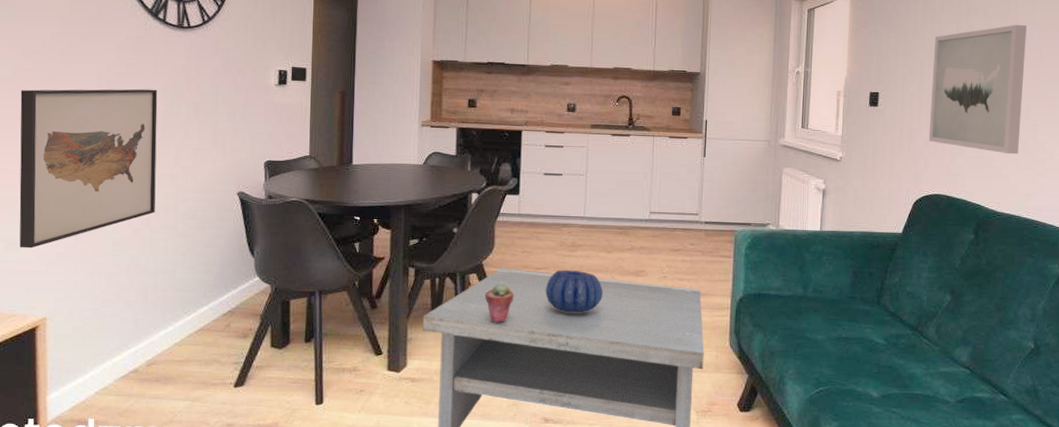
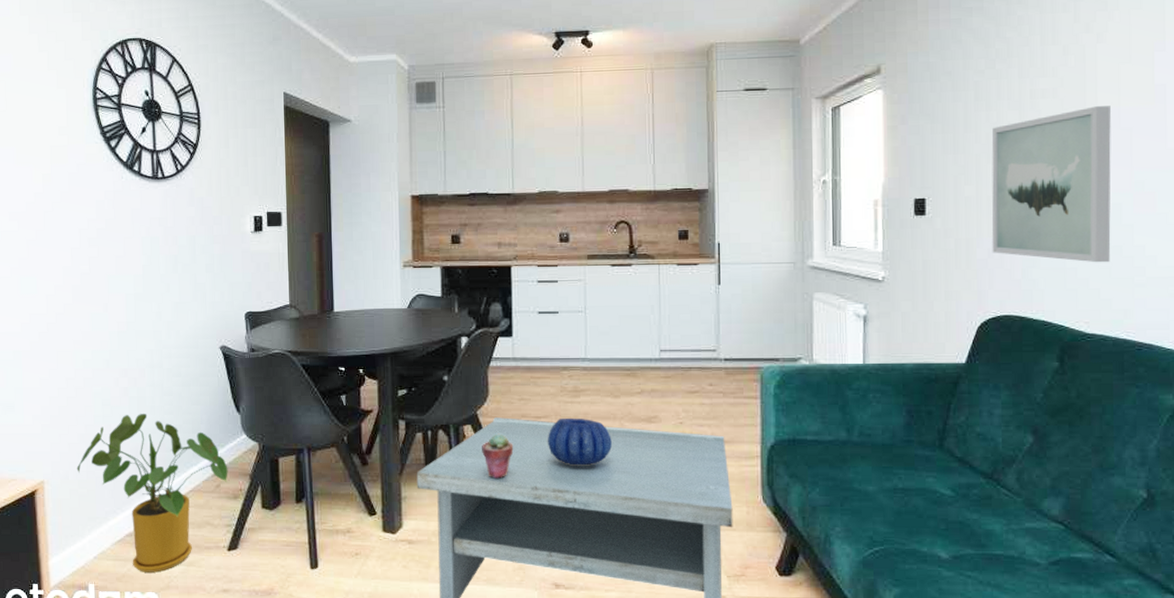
wall art: present [19,89,158,249] -> none [9,244,141,411]
house plant: none [82,254,239,408] -> present [76,414,228,573]

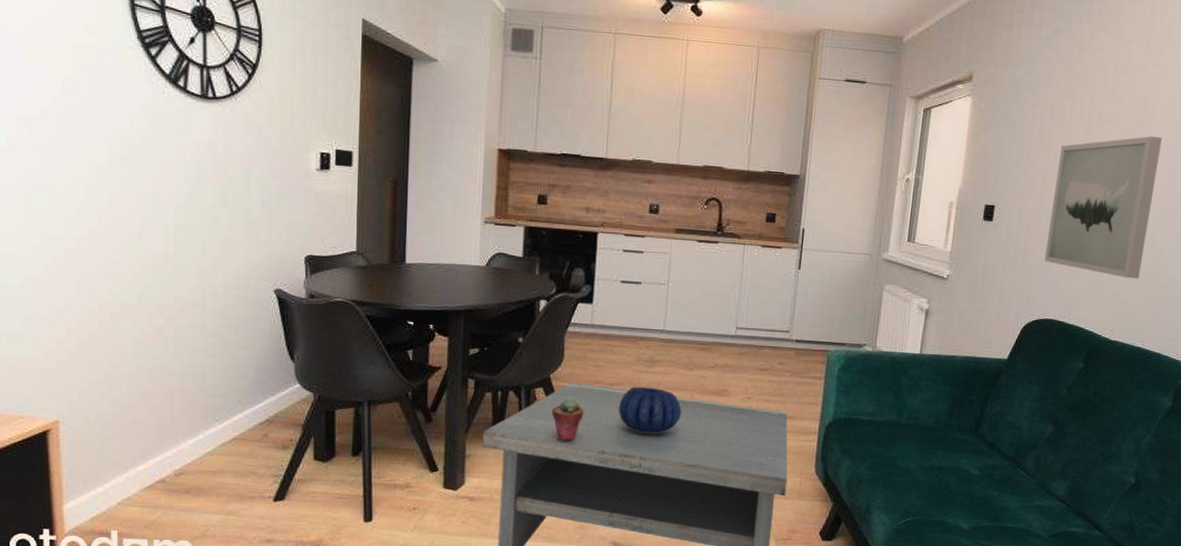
house plant: present [76,414,228,573] -> none [99,355,278,521]

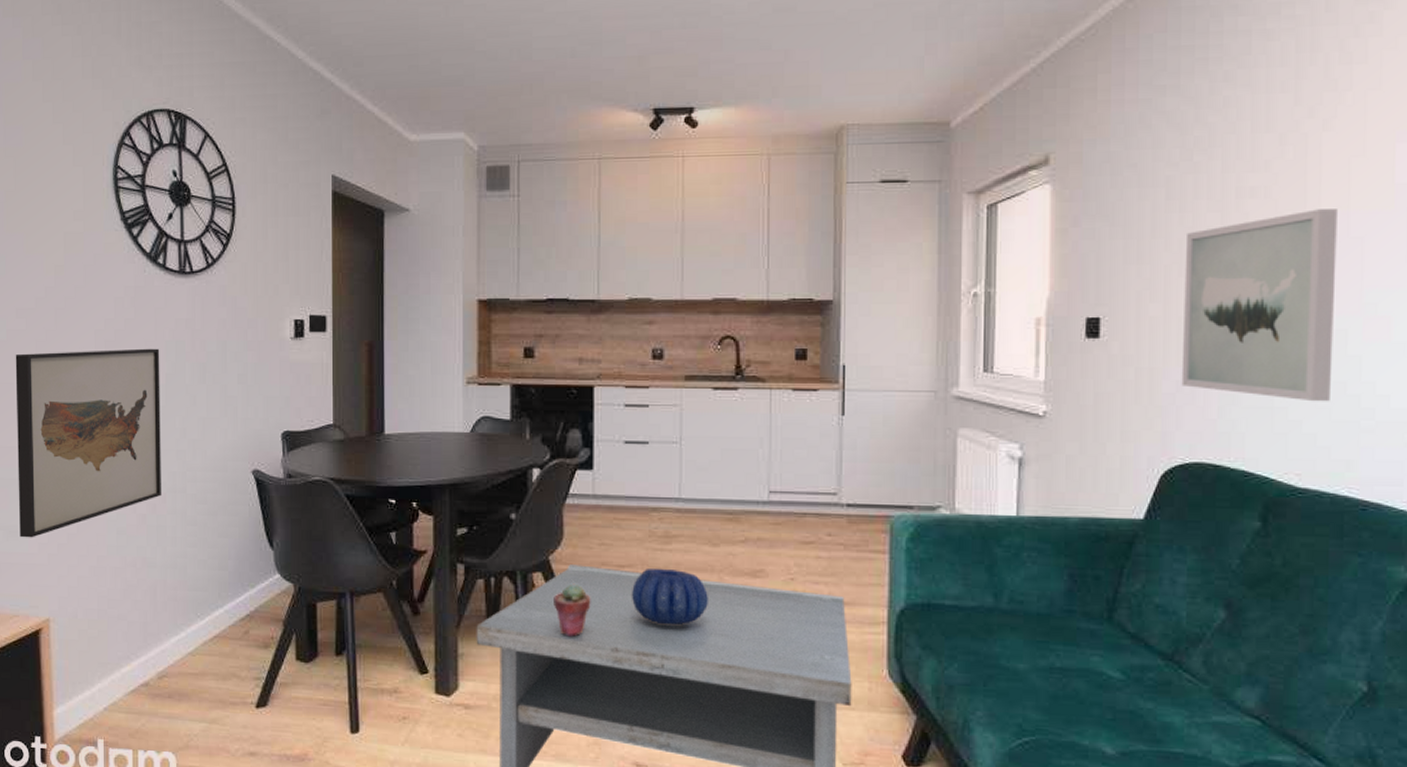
wall art: none [17,162,180,344] -> present [15,348,161,538]

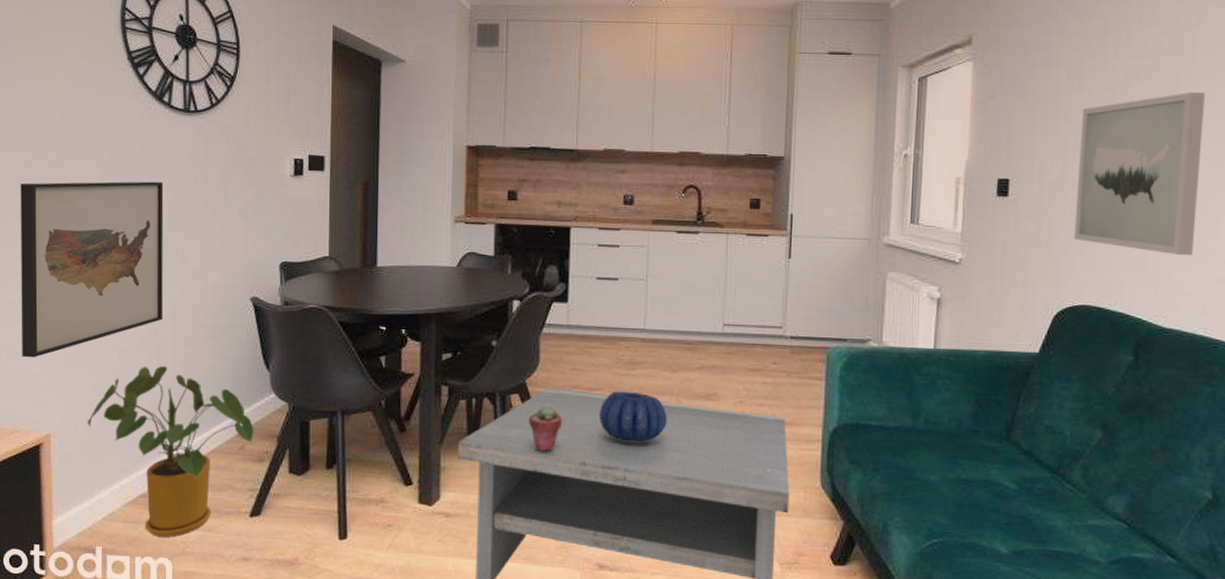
house plant: none [86,545,258,730] -> present [87,366,254,537]

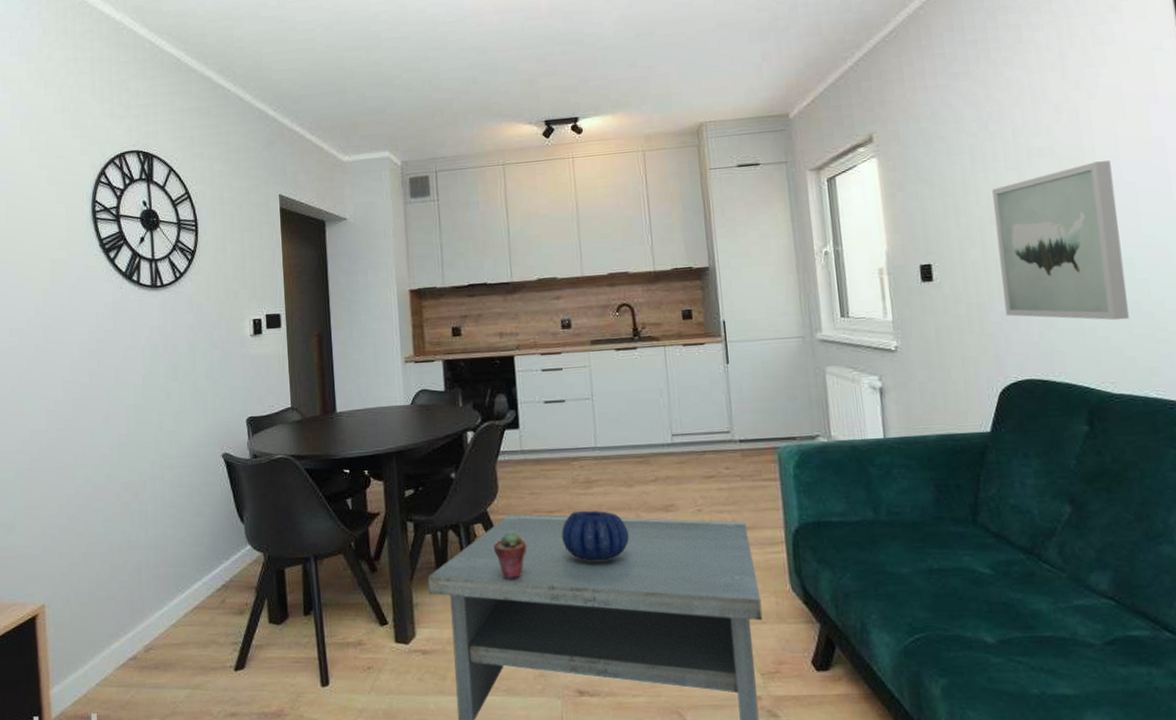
wall art: present [20,181,164,358] -> none [9,354,142,533]
house plant: present [87,366,254,537] -> none [78,528,233,699]

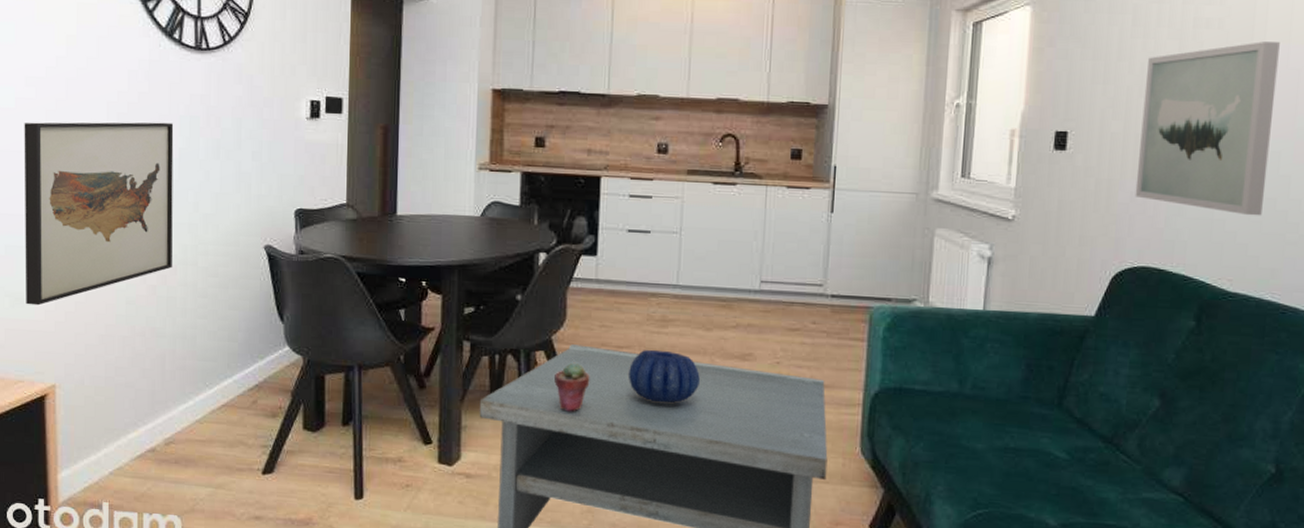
wall art: none [9,354,142,533] -> present [24,122,174,306]

